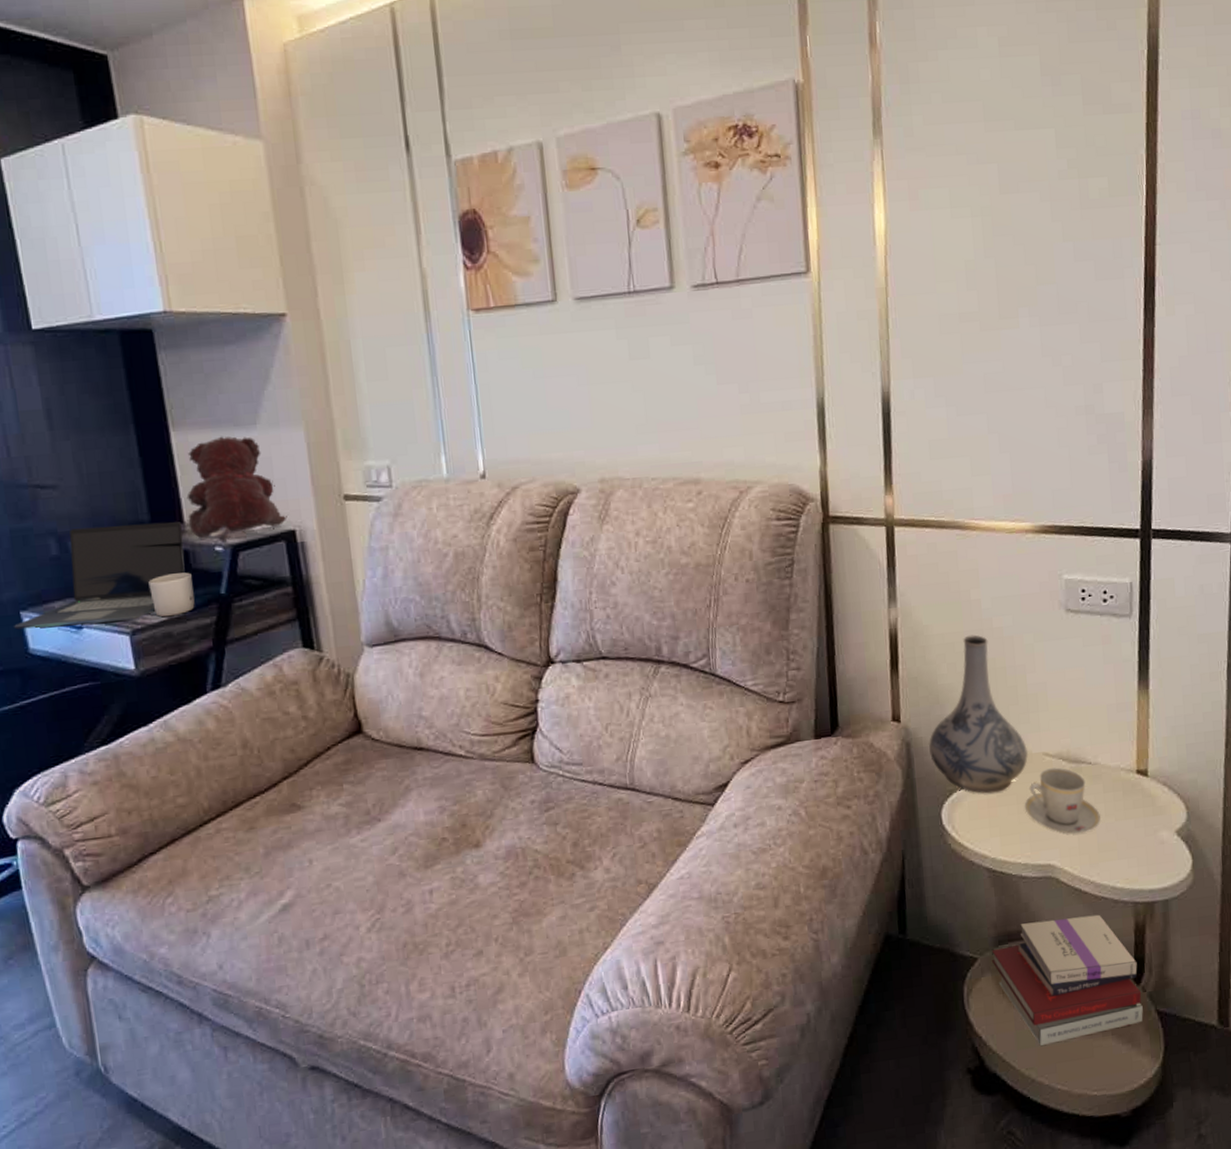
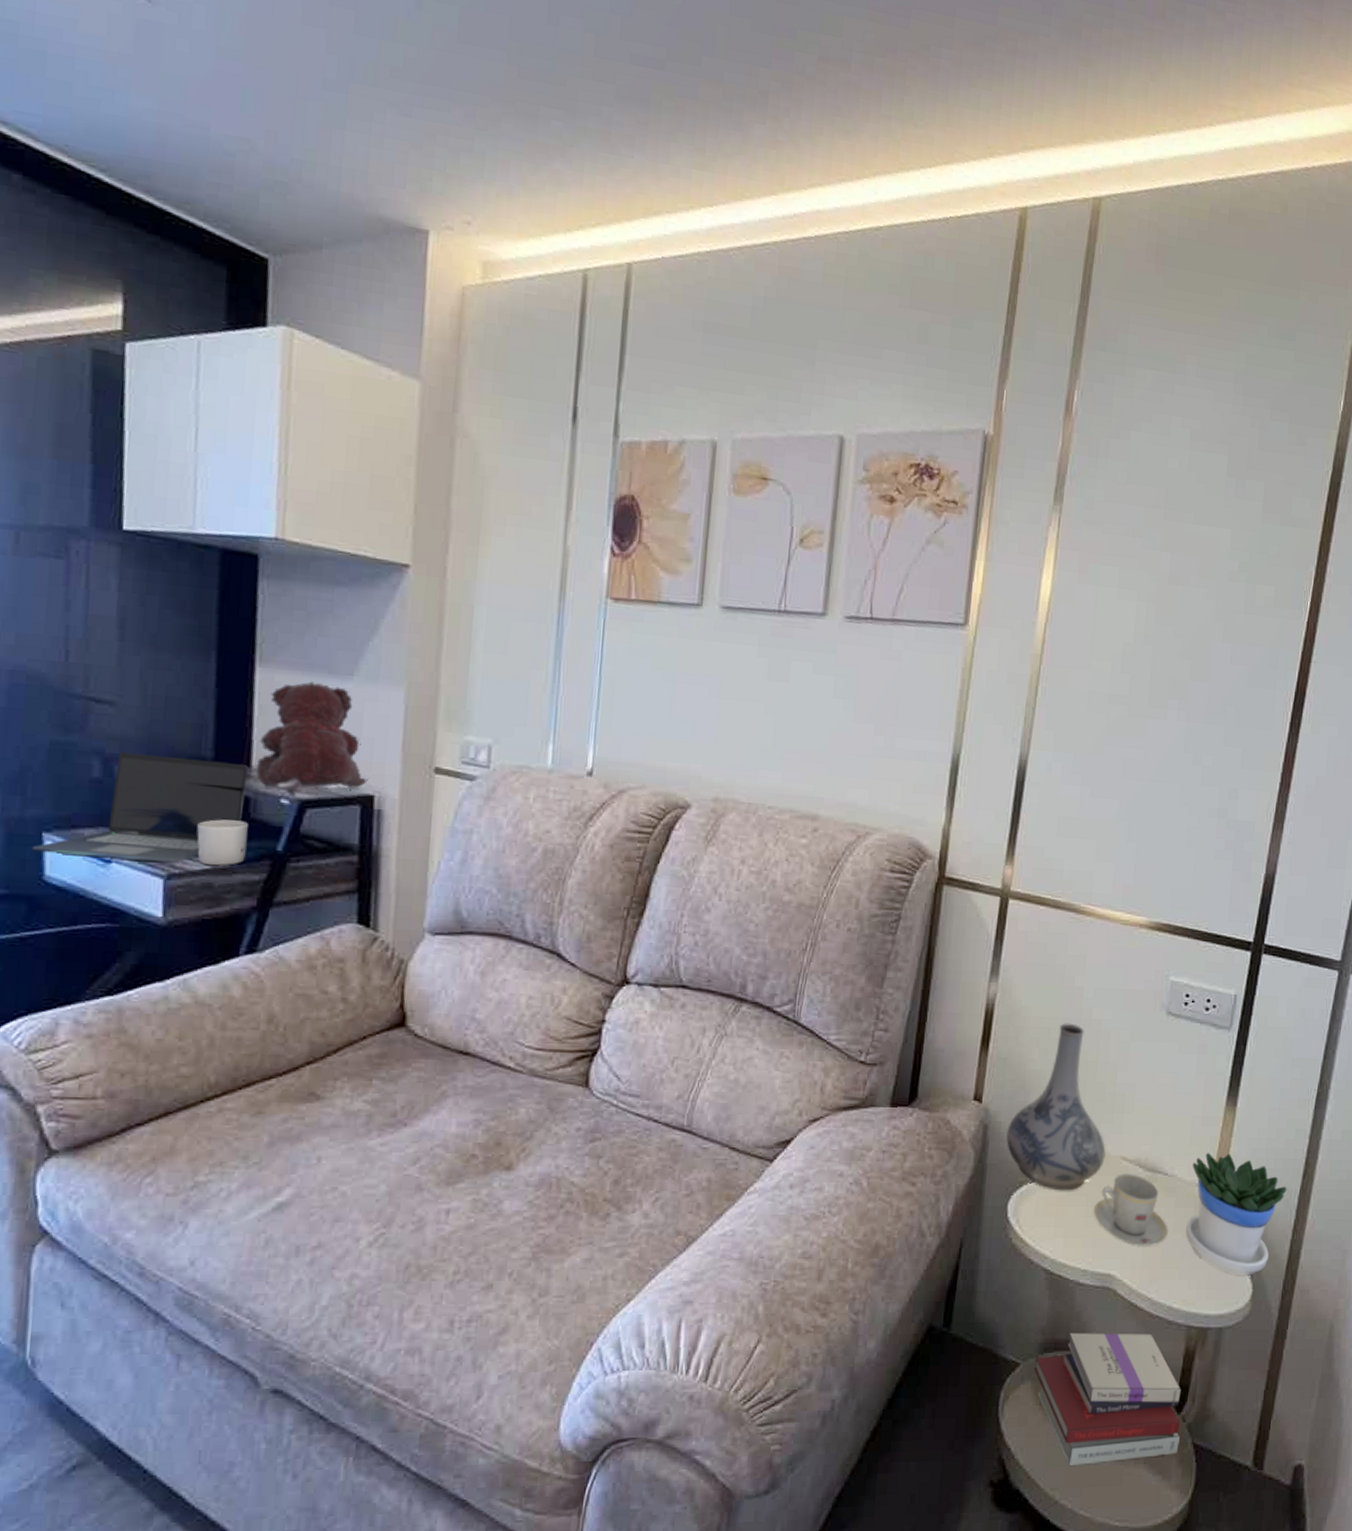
flowerpot: none [1114,735,1212,849] -> present [1186,1152,1287,1277]

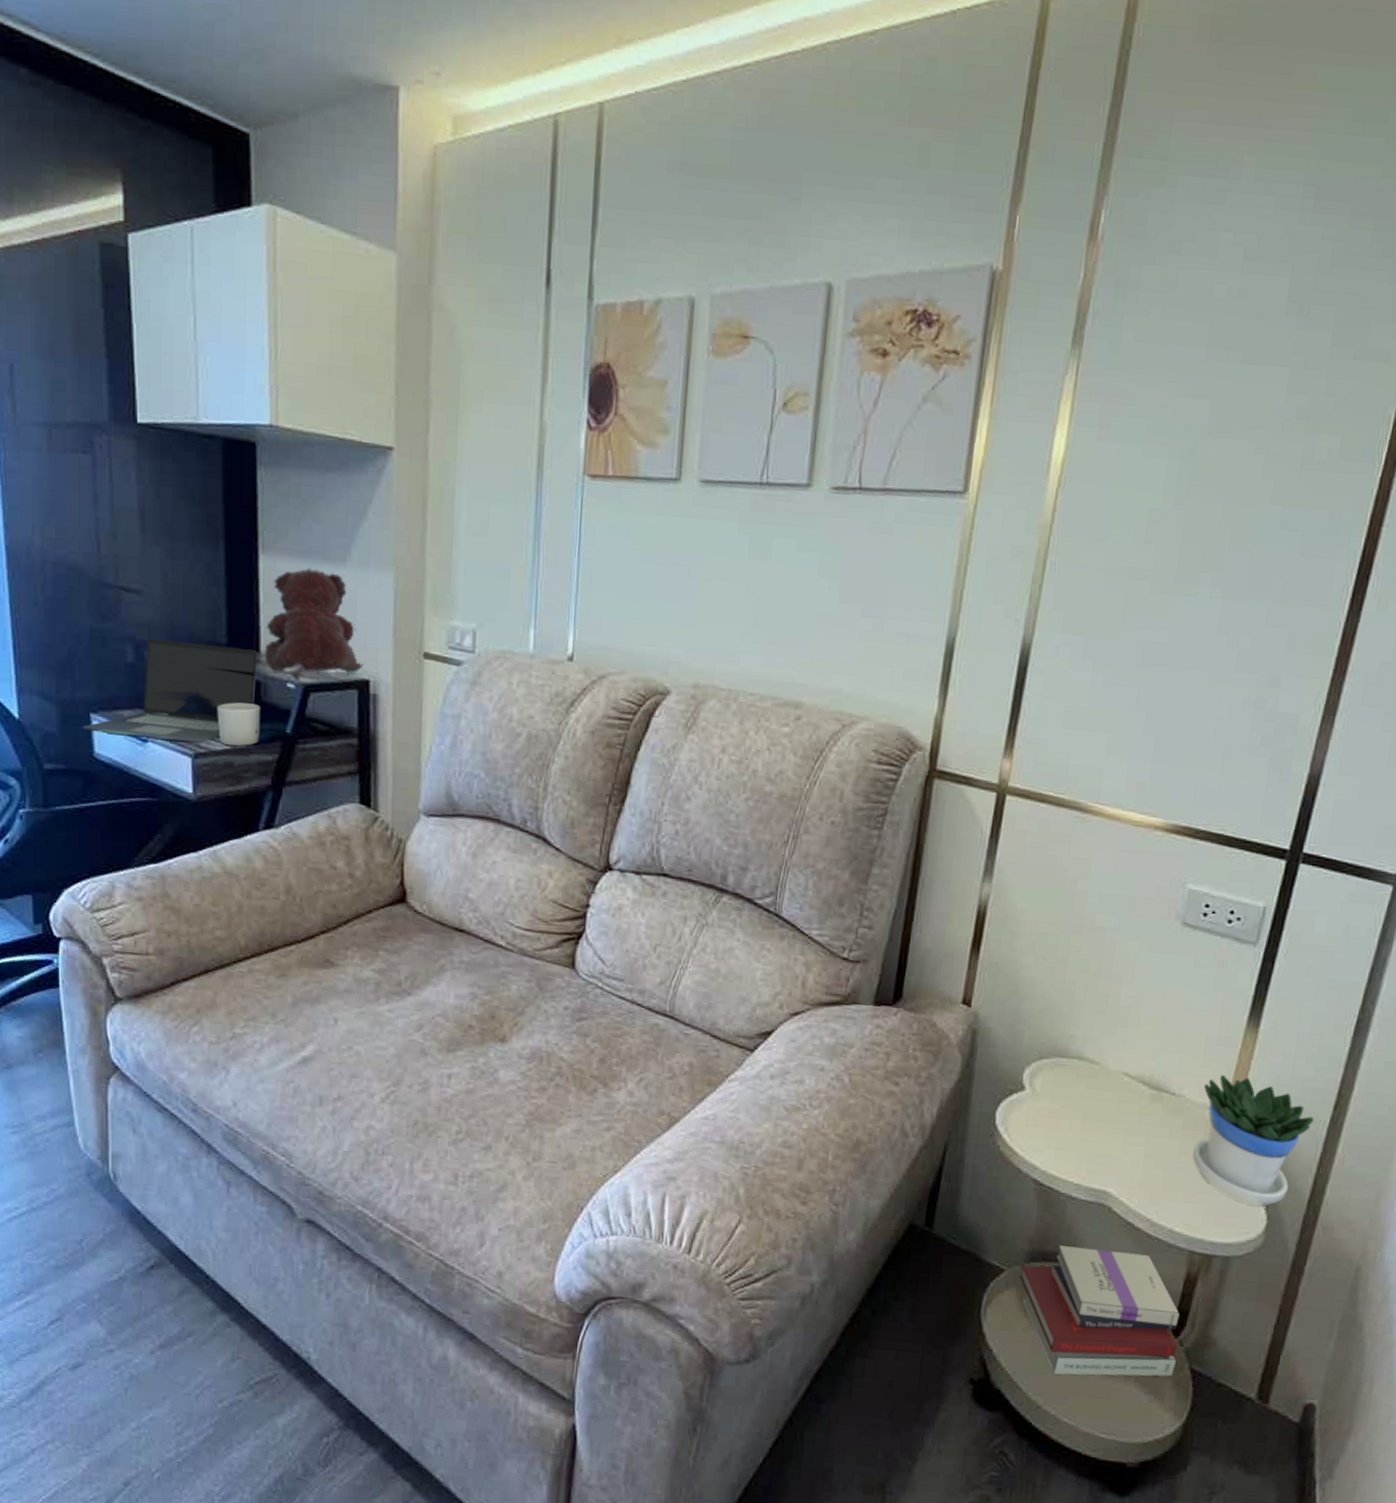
decorative vase: present [1006,1023,1107,1191] -> none [996,929,1107,1103]
teacup: present [1093,1173,1168,1245] -> none [1089,1089,1173,1166]

